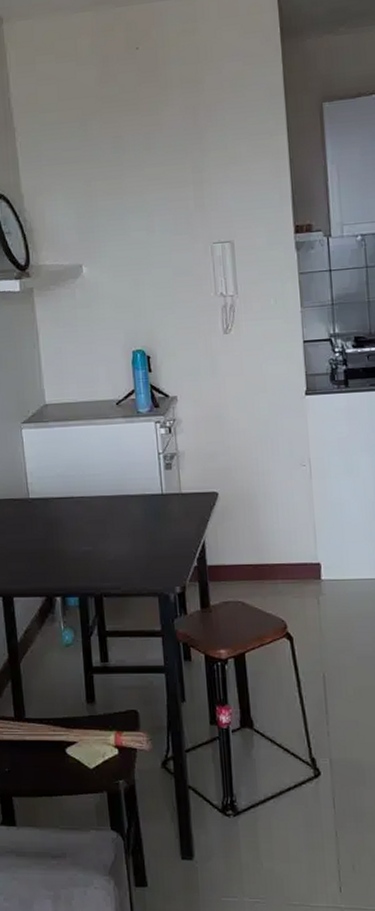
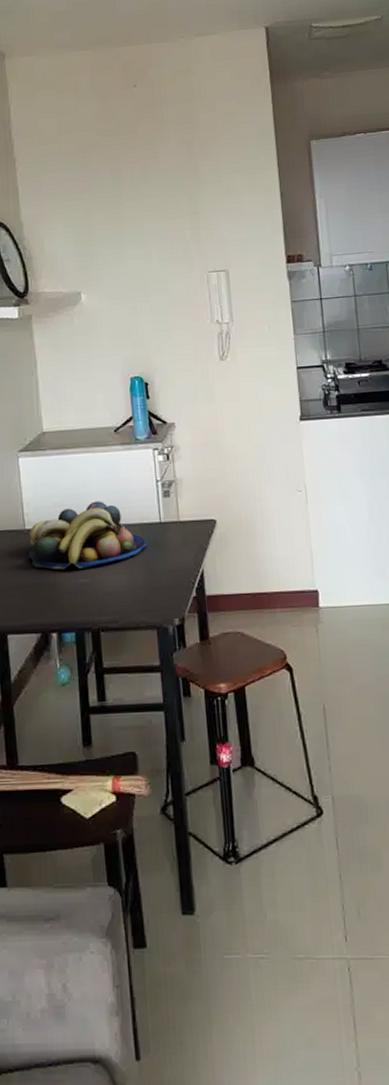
fruit bowl: none [32,472,149,538] -> present [28,501,147,570]

